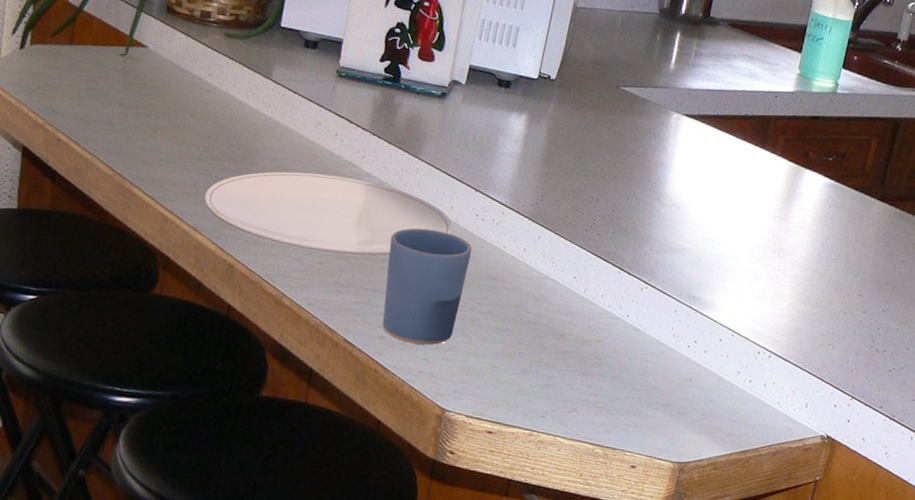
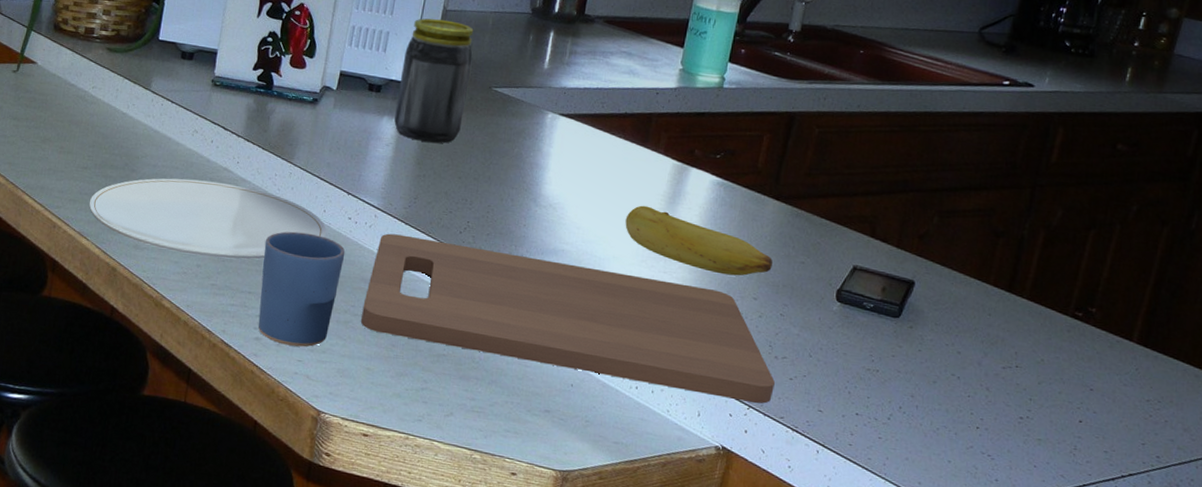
cutting board: none [487,231,876,394] -> present [361,233,775,404]
jar: none [523,14,603,141] -> present [394,18,474,143]
banana: none [743,205,877,274] -> present [625,205,772,276]

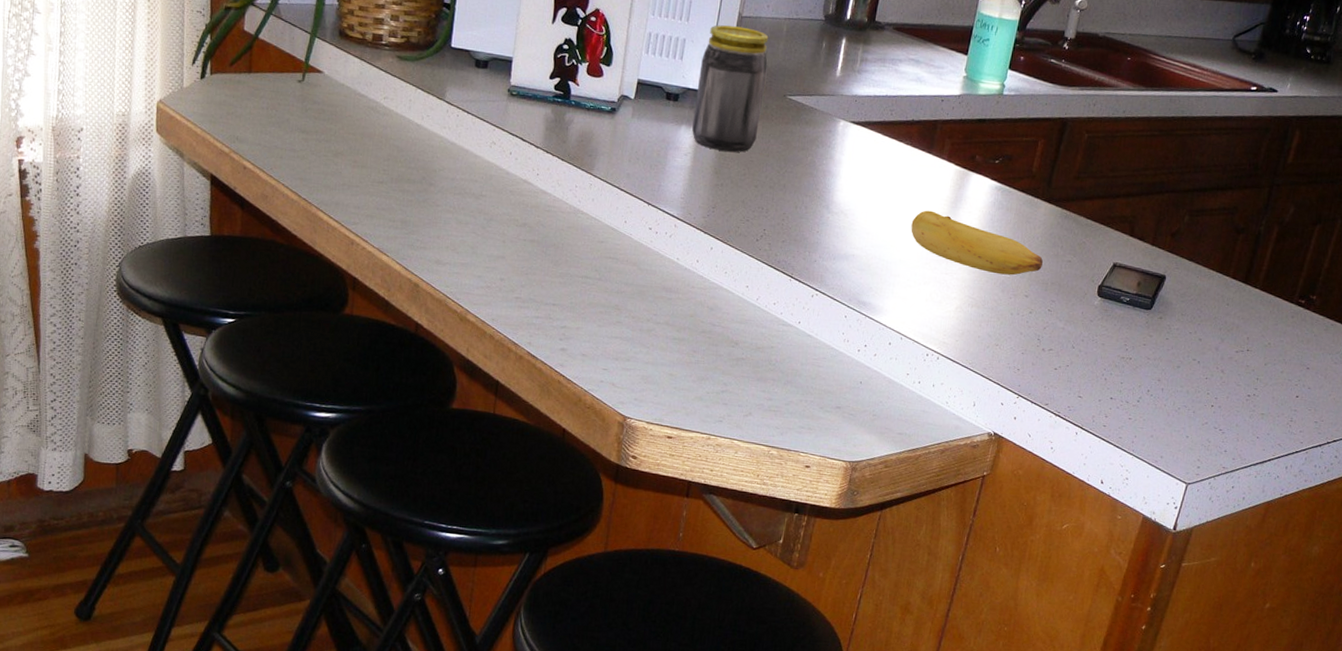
plate: present [89,178,326,260] -> none [387,191,628,272]
mug: present [258,231,346,347] -> none [563,243,647,356]
cutting board: present [361,233,775,404] -> none [663,243,1042,392]

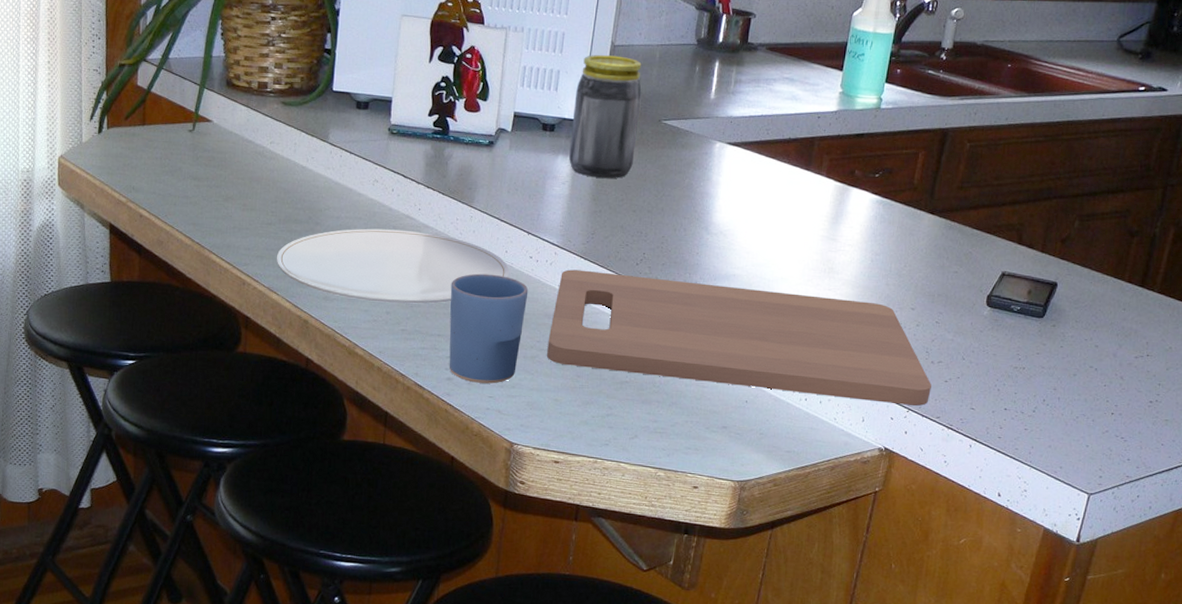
plate: none [387,191,628,272] -> present [276,228,509,304]
mug: none [563,243,647,356] -> present [449,273,529,384]
cutting board: none [663,243,1042,392] -> present [547,269,931,406]
banana: present [911,210,1043,276] -> none [791,227,928,289]

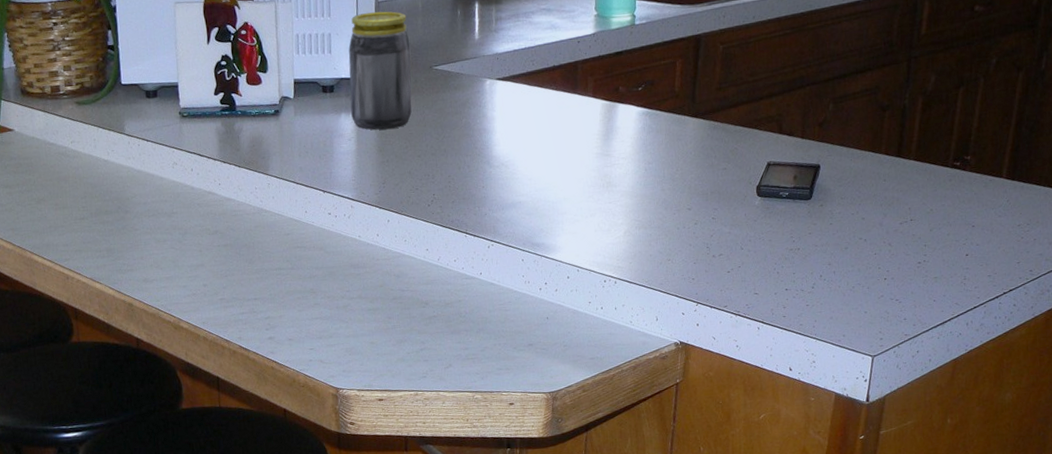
plate: present [276,228,509,304] -> none [93,205,311,278]
mug: present [449,273,529,384] -> none [259,234,332,338]
cutting board: present [547,269,931,406] -> none [356,208,716,310]

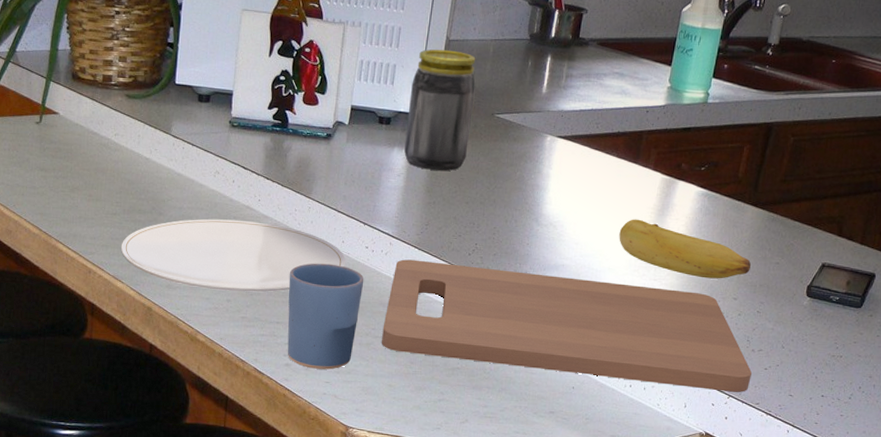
plate: none [93,205,311,278] -> present [121,218,345,292]
mug: none [259,234,332,338] -> present [287,263,364,370]
cutting board: none [356,208,716,310] -> present [382,259,752,392]
banana: none [569,147,700,194] -> present [619,219,751,279]

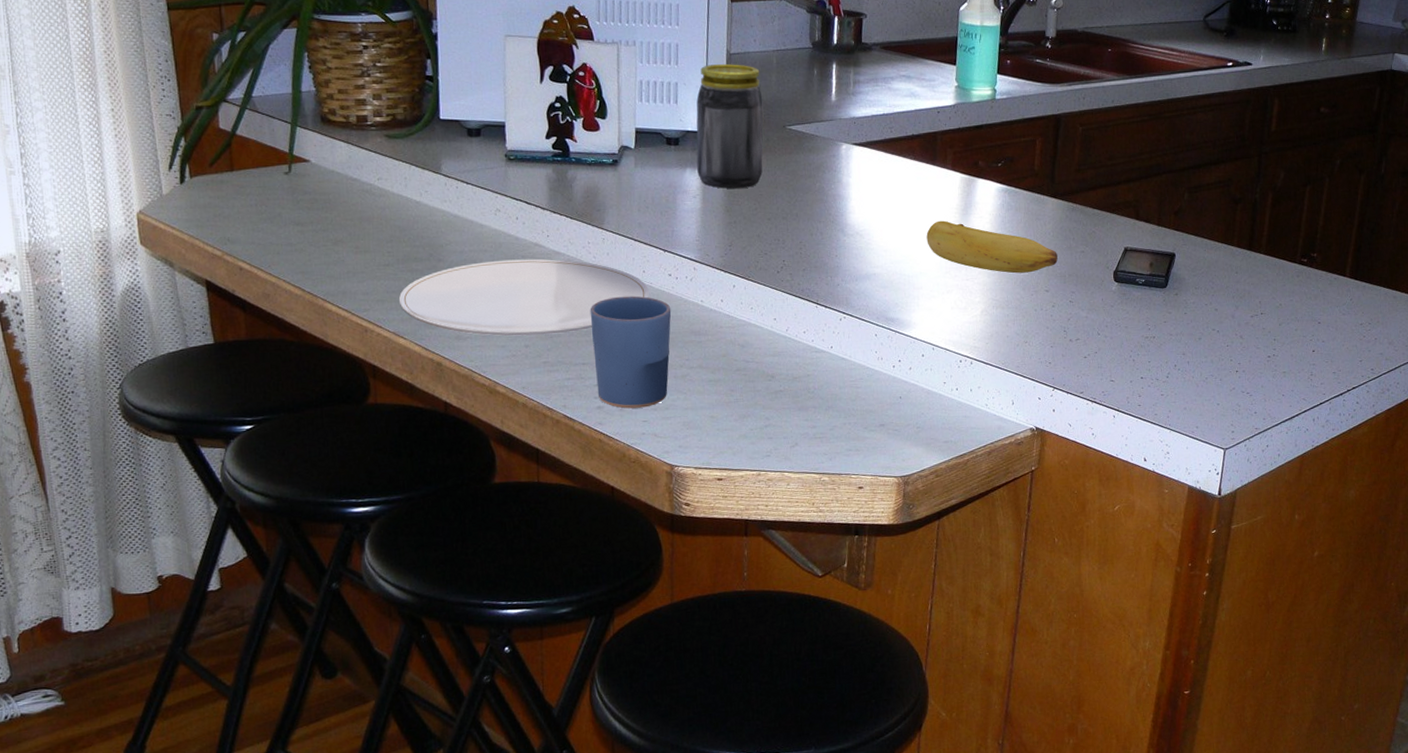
cutting board: present [382,259,752,392] -> none [697,283,1073,385]

